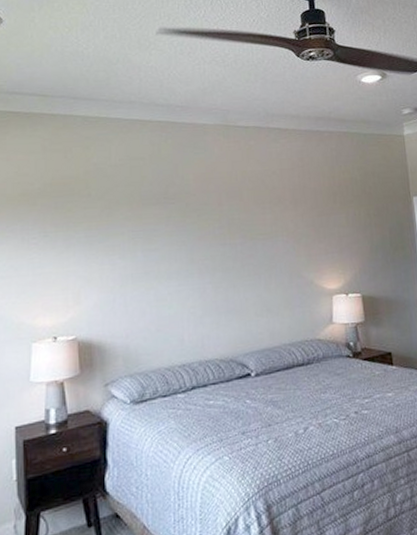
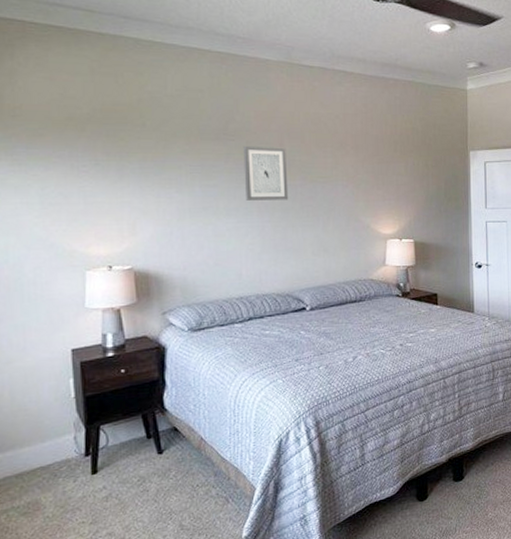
wall art: none [183,207,229,263] -> present [243,145,289,201]

